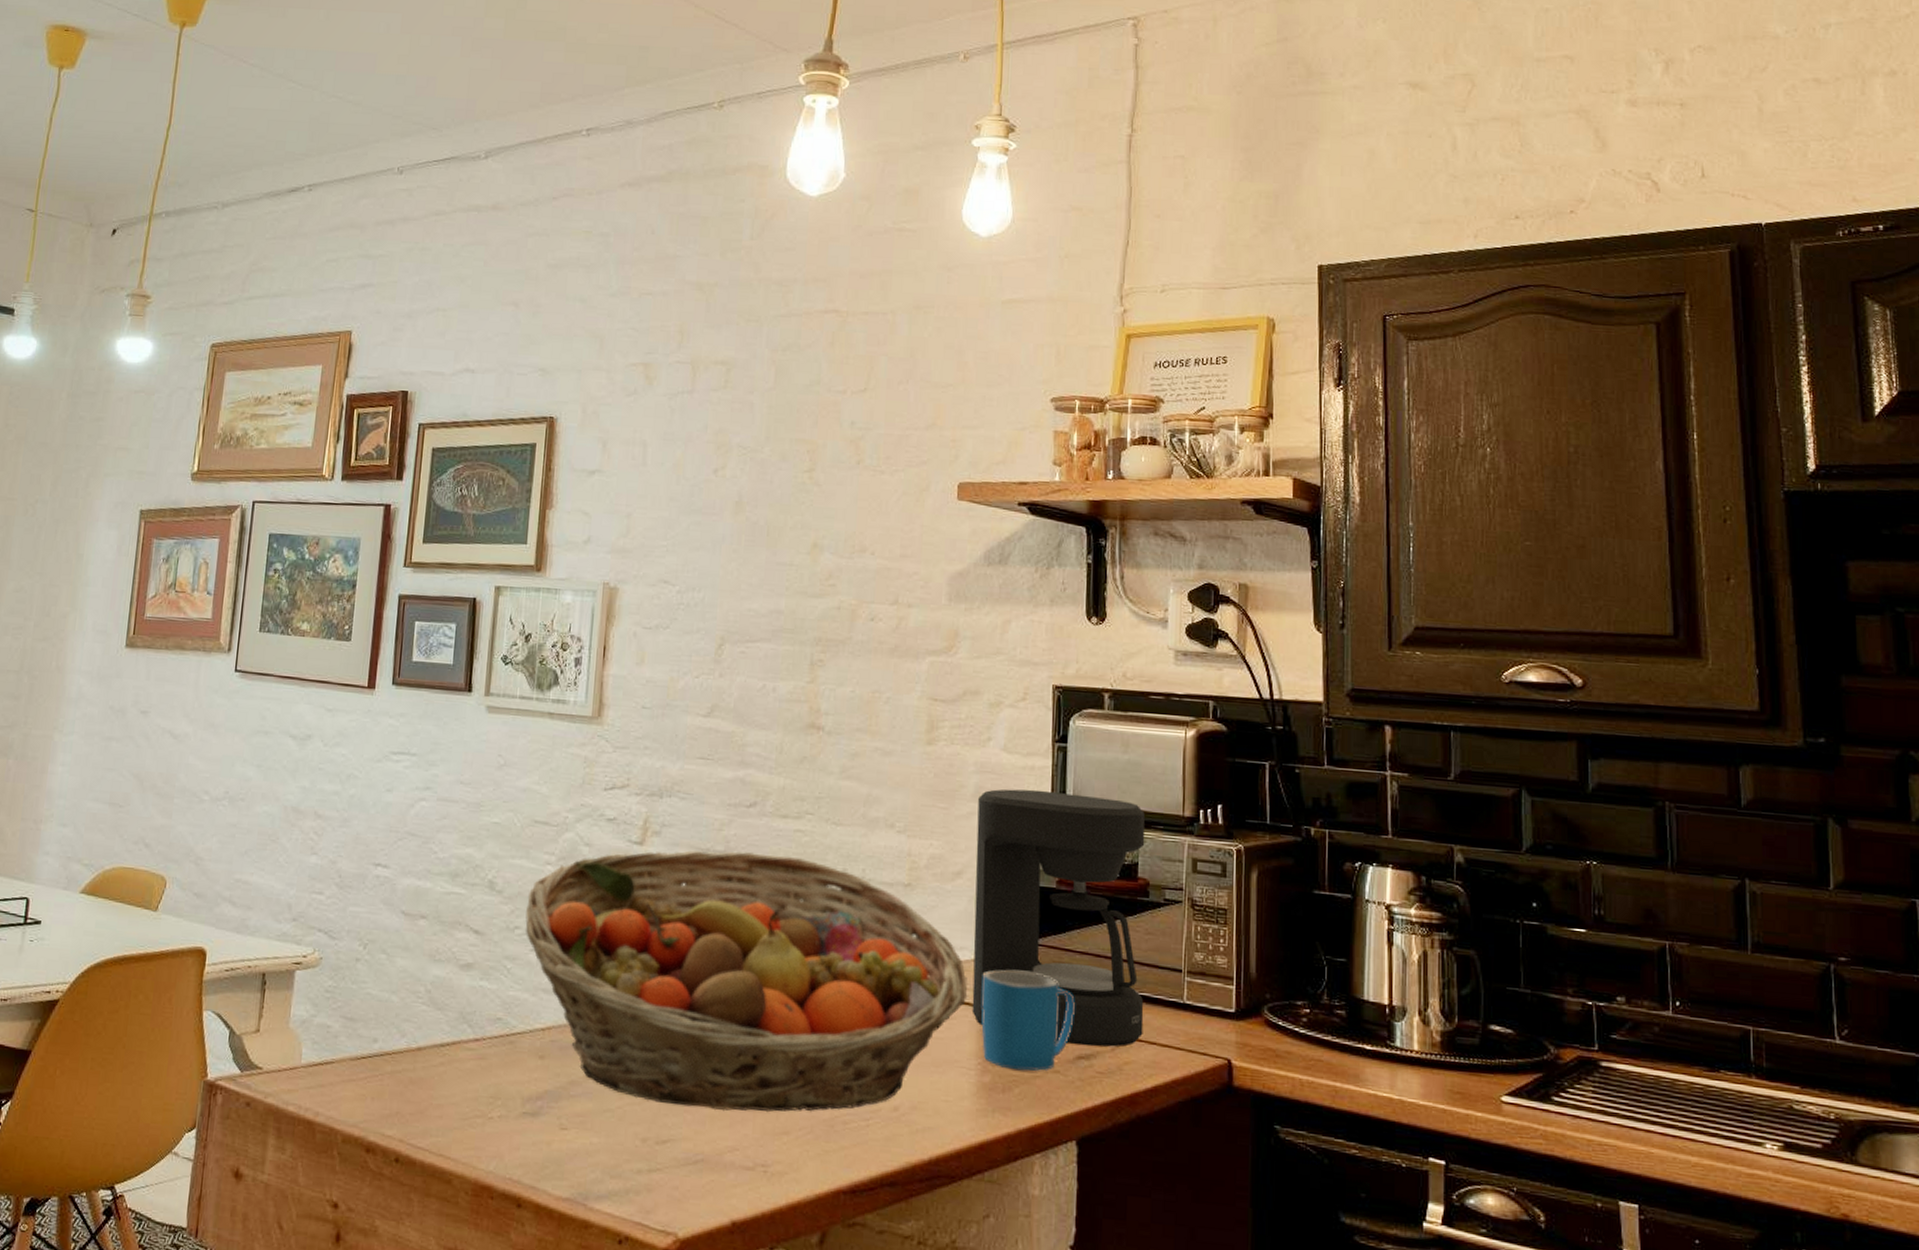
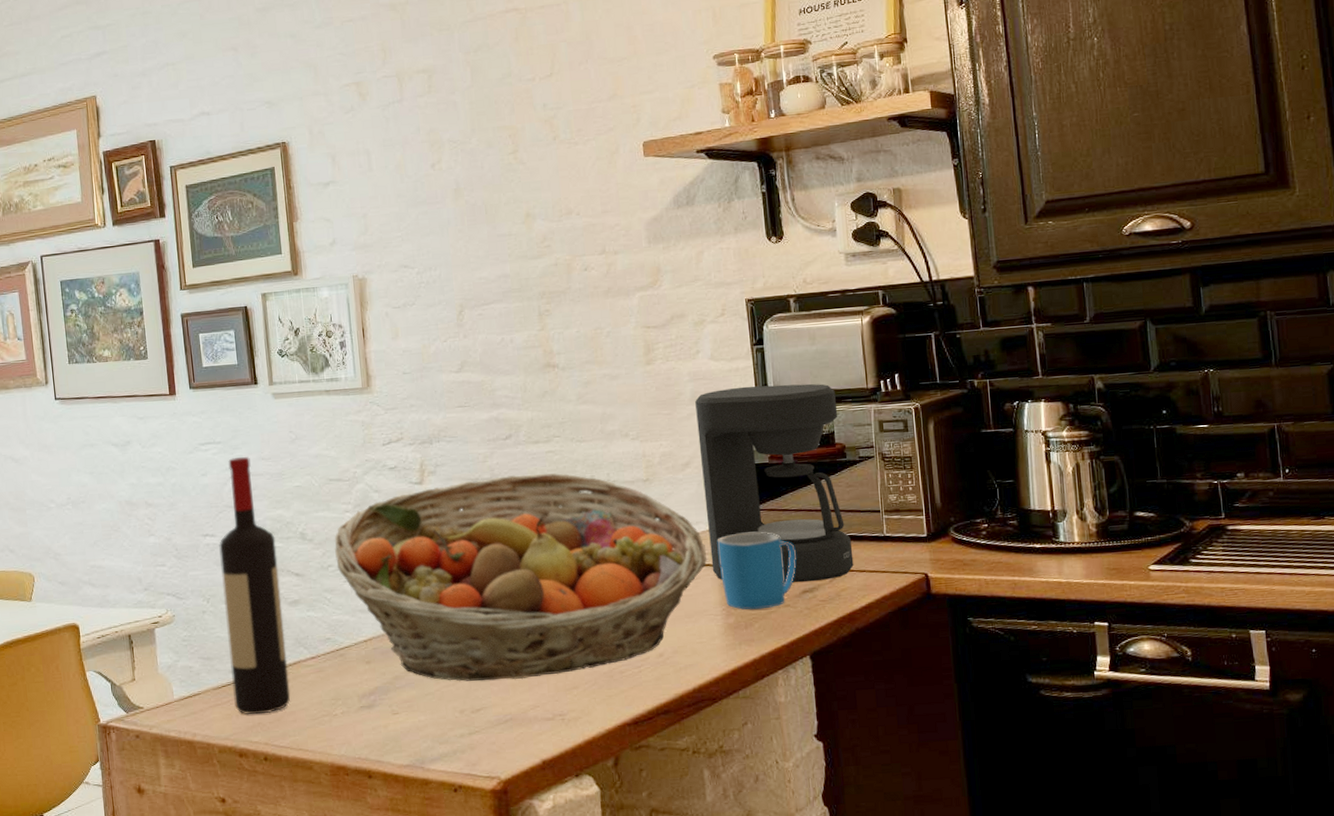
wine bottle: none [372,776,459,1102] -> present [219,457,291,715]

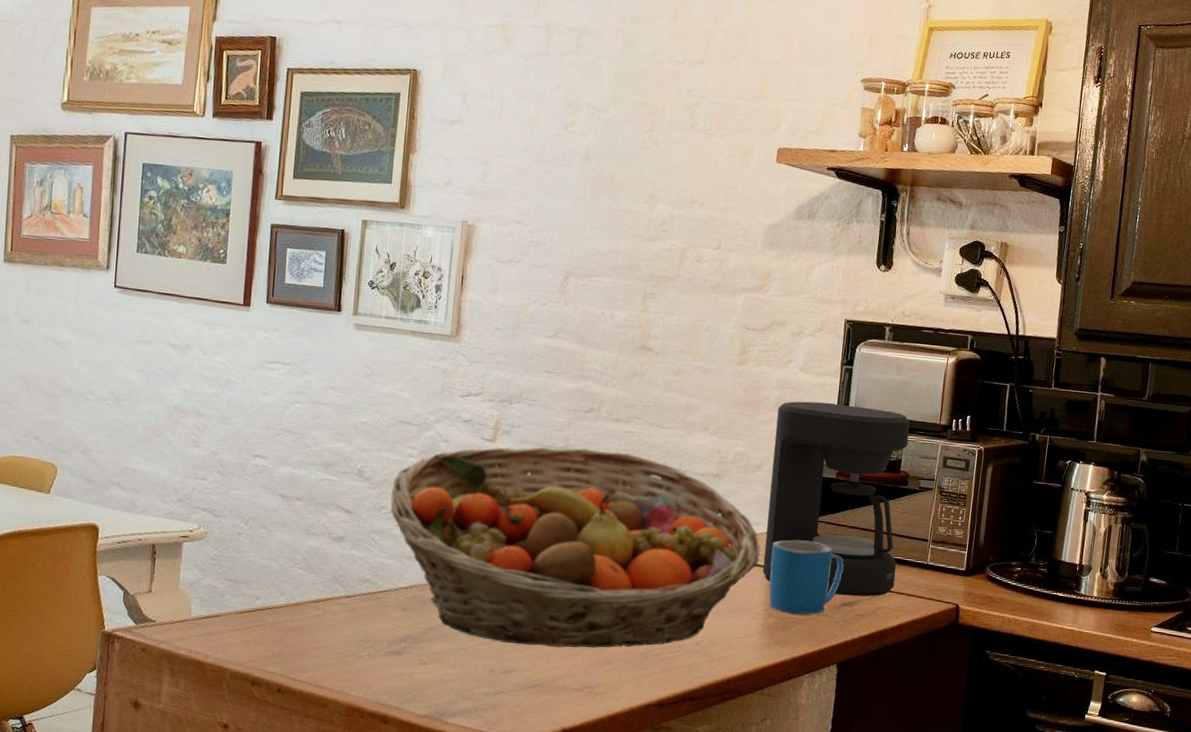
wine bottle: present [219,457,291,715] -> none [256,382,331,645]

